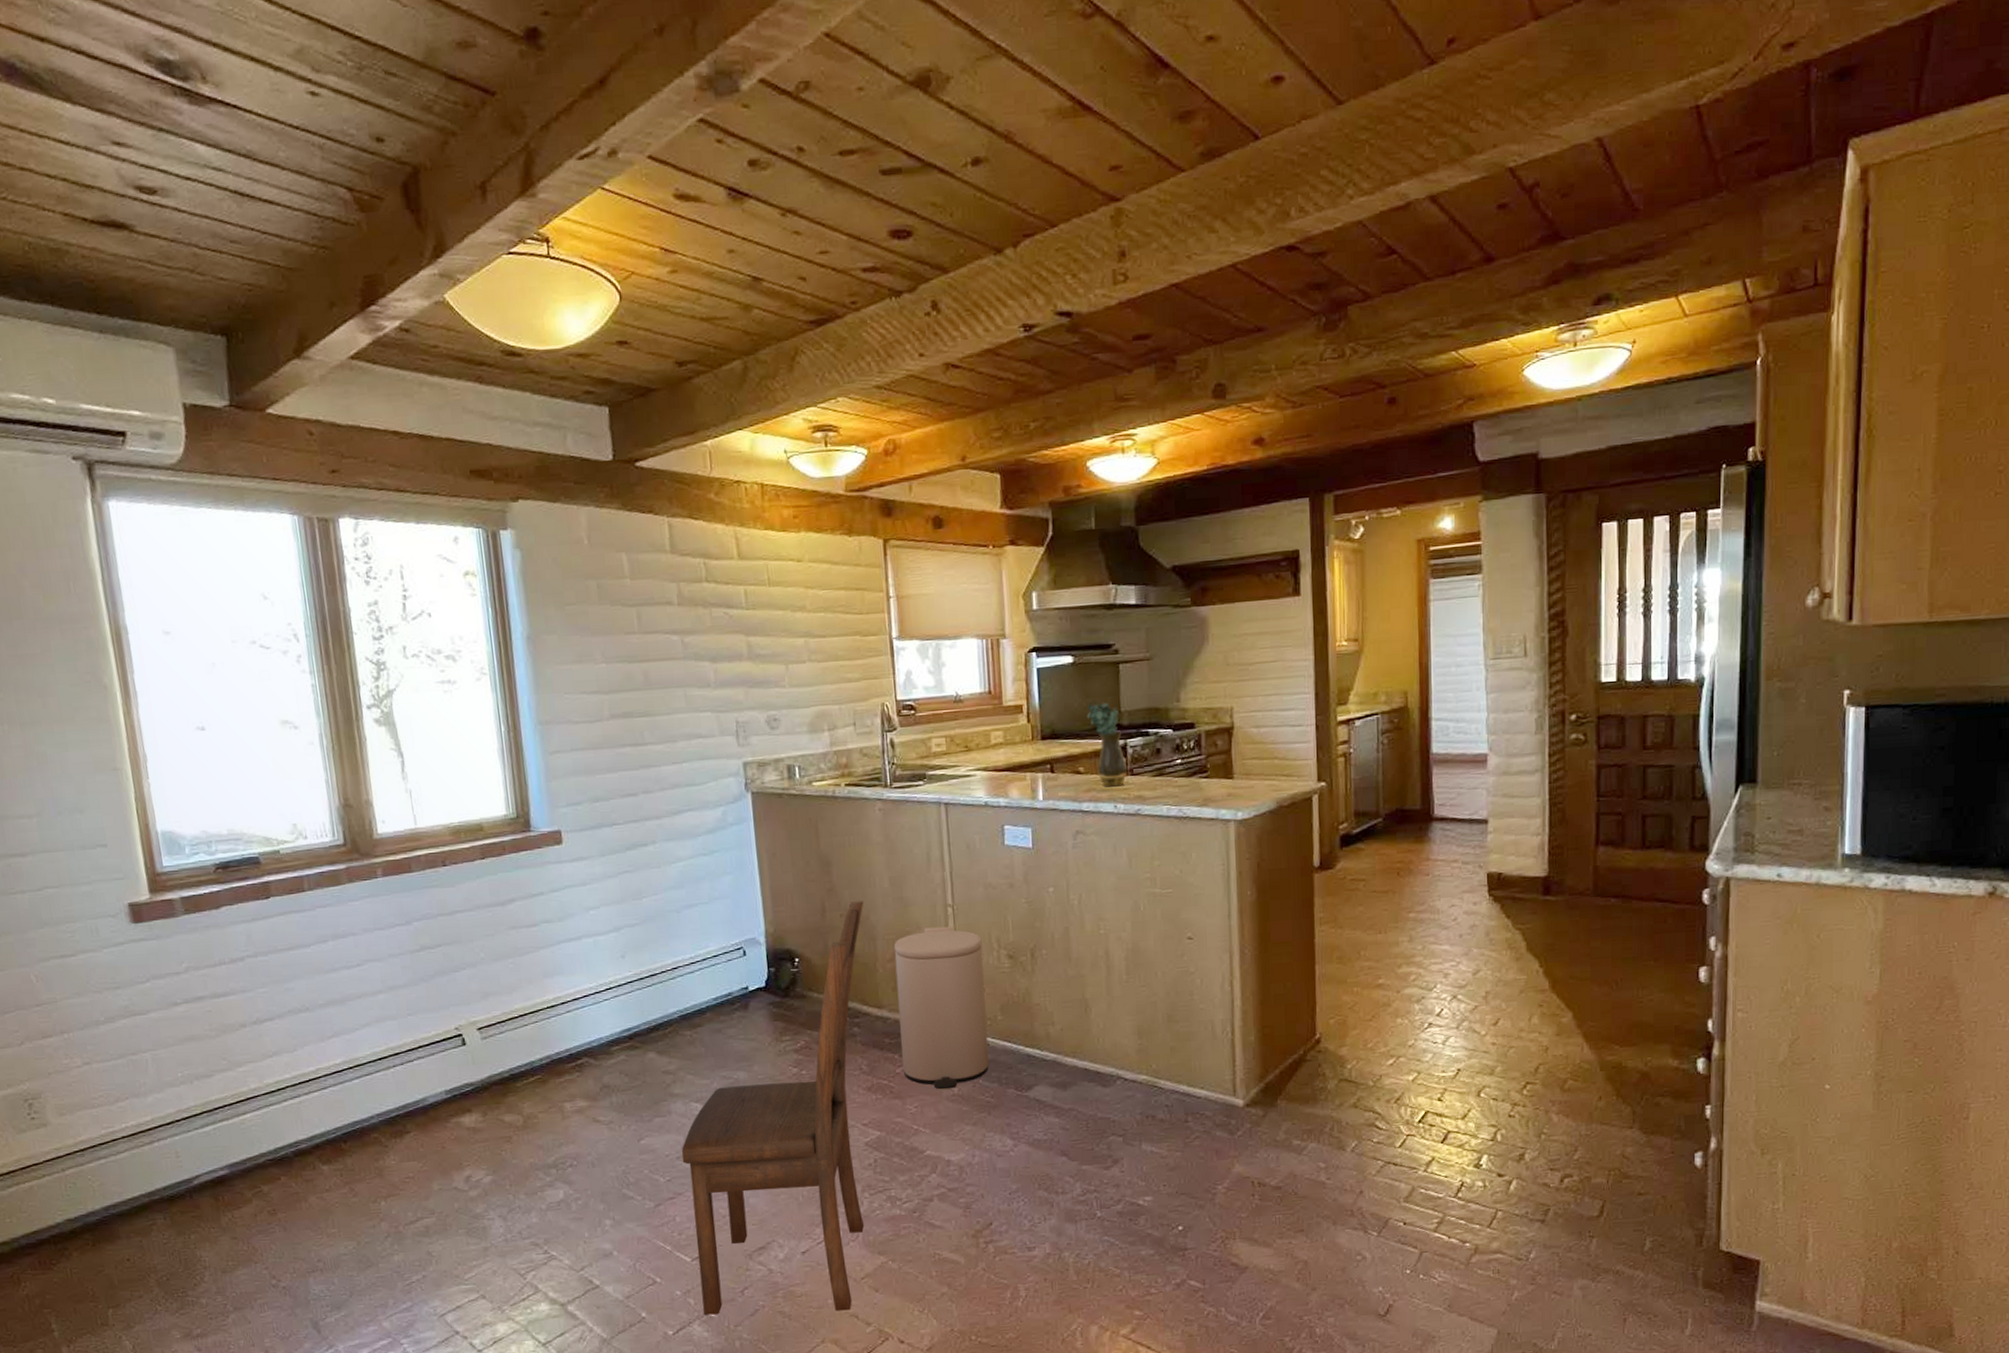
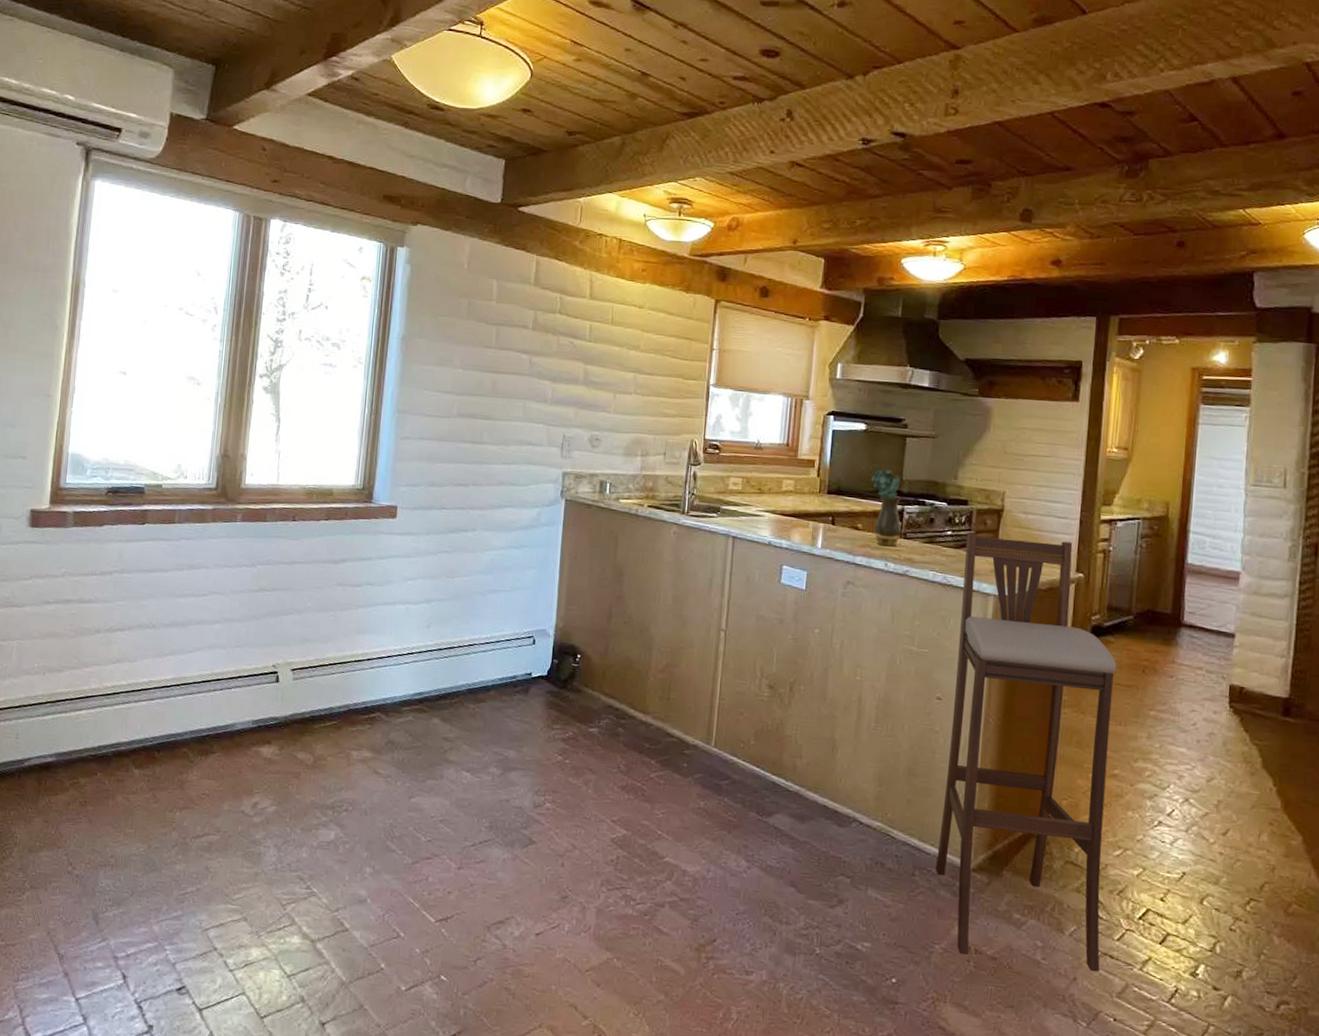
dining chair: present [681,901,865,1315] -> none [437,611,647,1000]
pedal bin: present [893,926,990,1090] -> none [656,647,747,802]
bar stool: none [1197,750,1385,1190] -> present [936,532,1117,972]

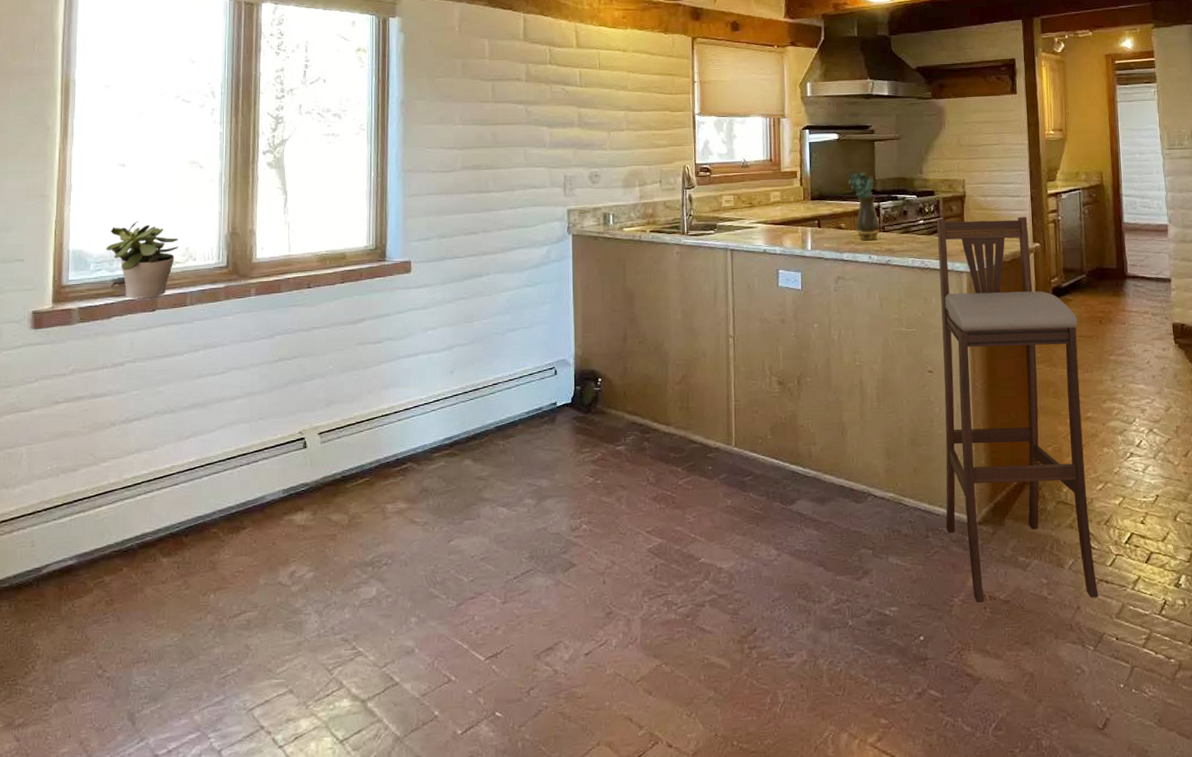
potted plant: none [102,431,172,512] -> present [105,220,179,299]

